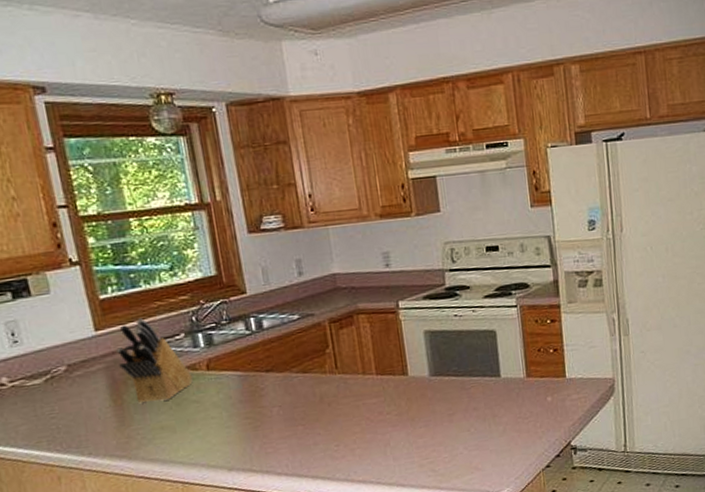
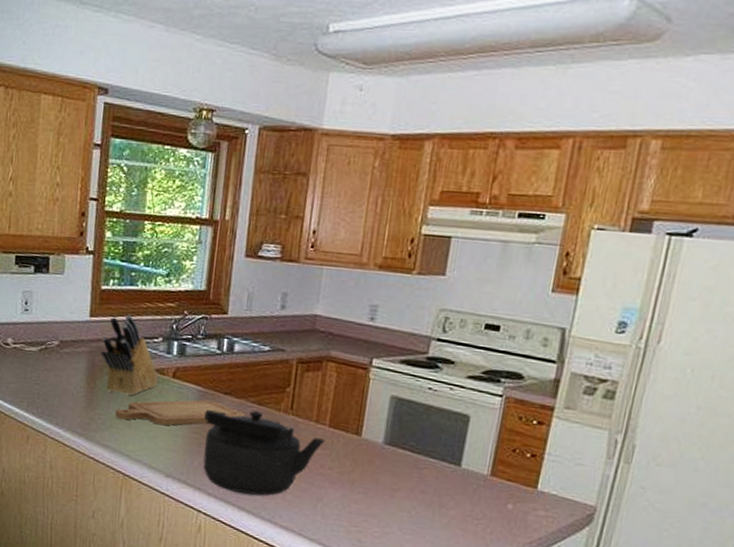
chopping board: none [154,381,293,428] -> present [115,399,245,426]
kettle: none [251,379,377,464] -> present [203,410,326,496]

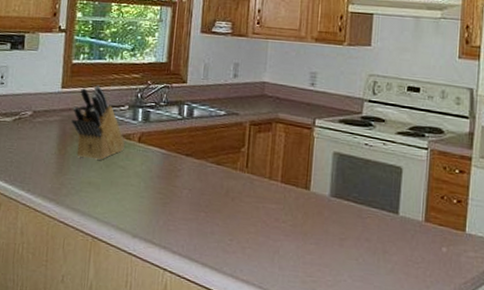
chopping board: present [115,399,245,426] -> none [85,161,205,188]
kettle: present [203,410,326,496] -> none [167,170,279,251]

